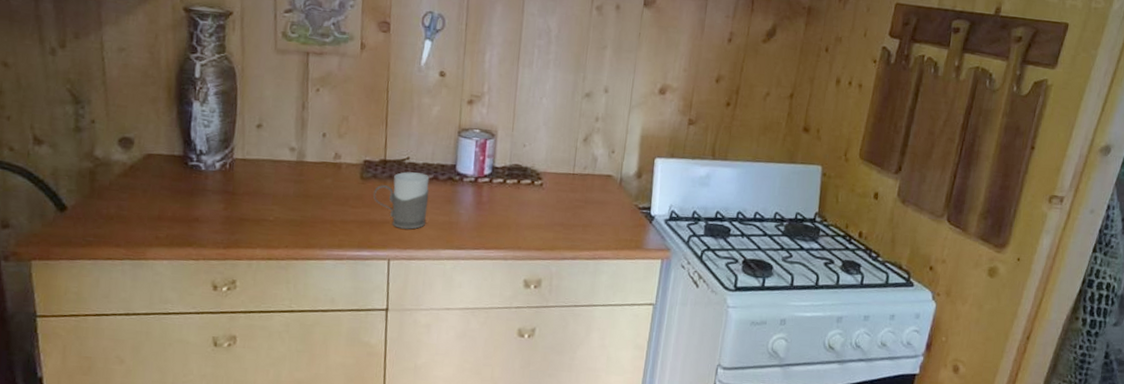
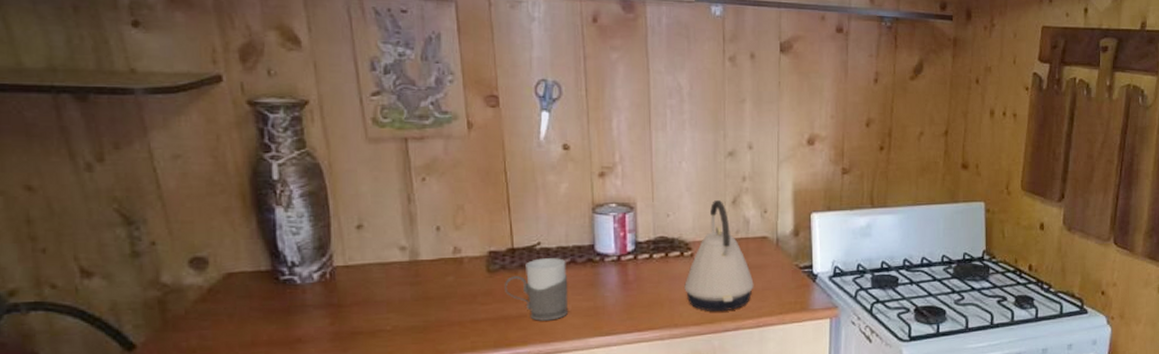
kettle: none [531,136,595,241] -> present [684,200,754,312]

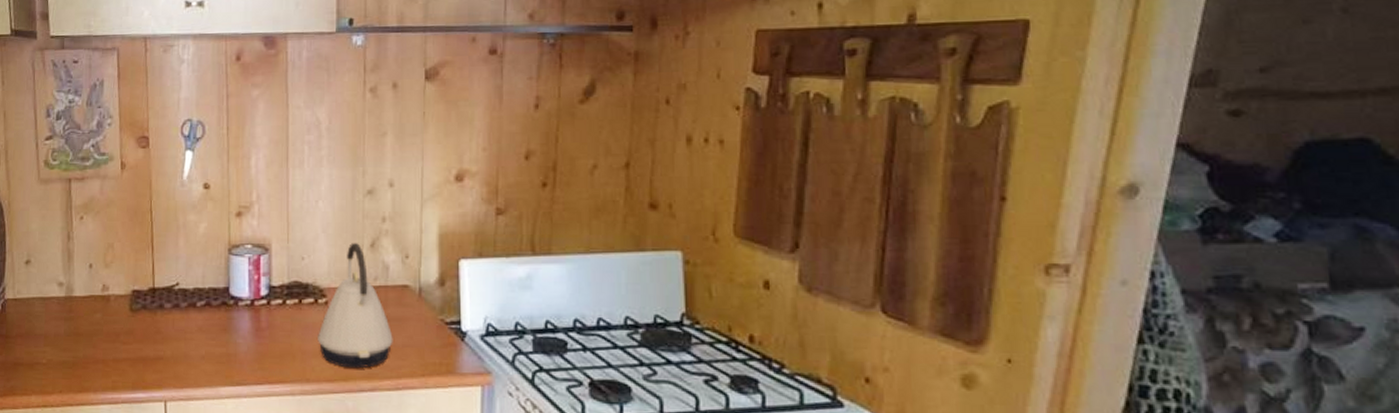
mug: present [503,258,568,321] -> none [143,299,203,365]

